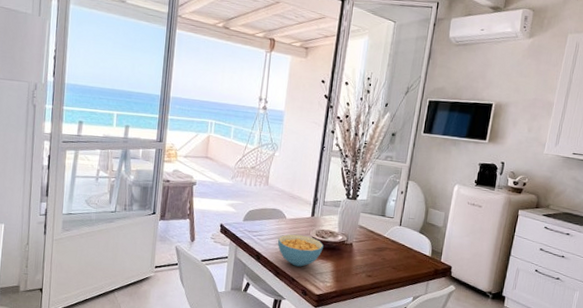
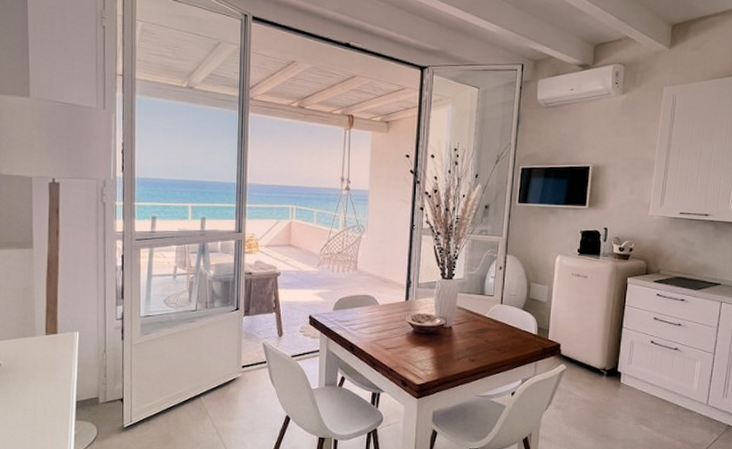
cereal bowl: present [277,234,324,267] -> none [371,321,421,355]

